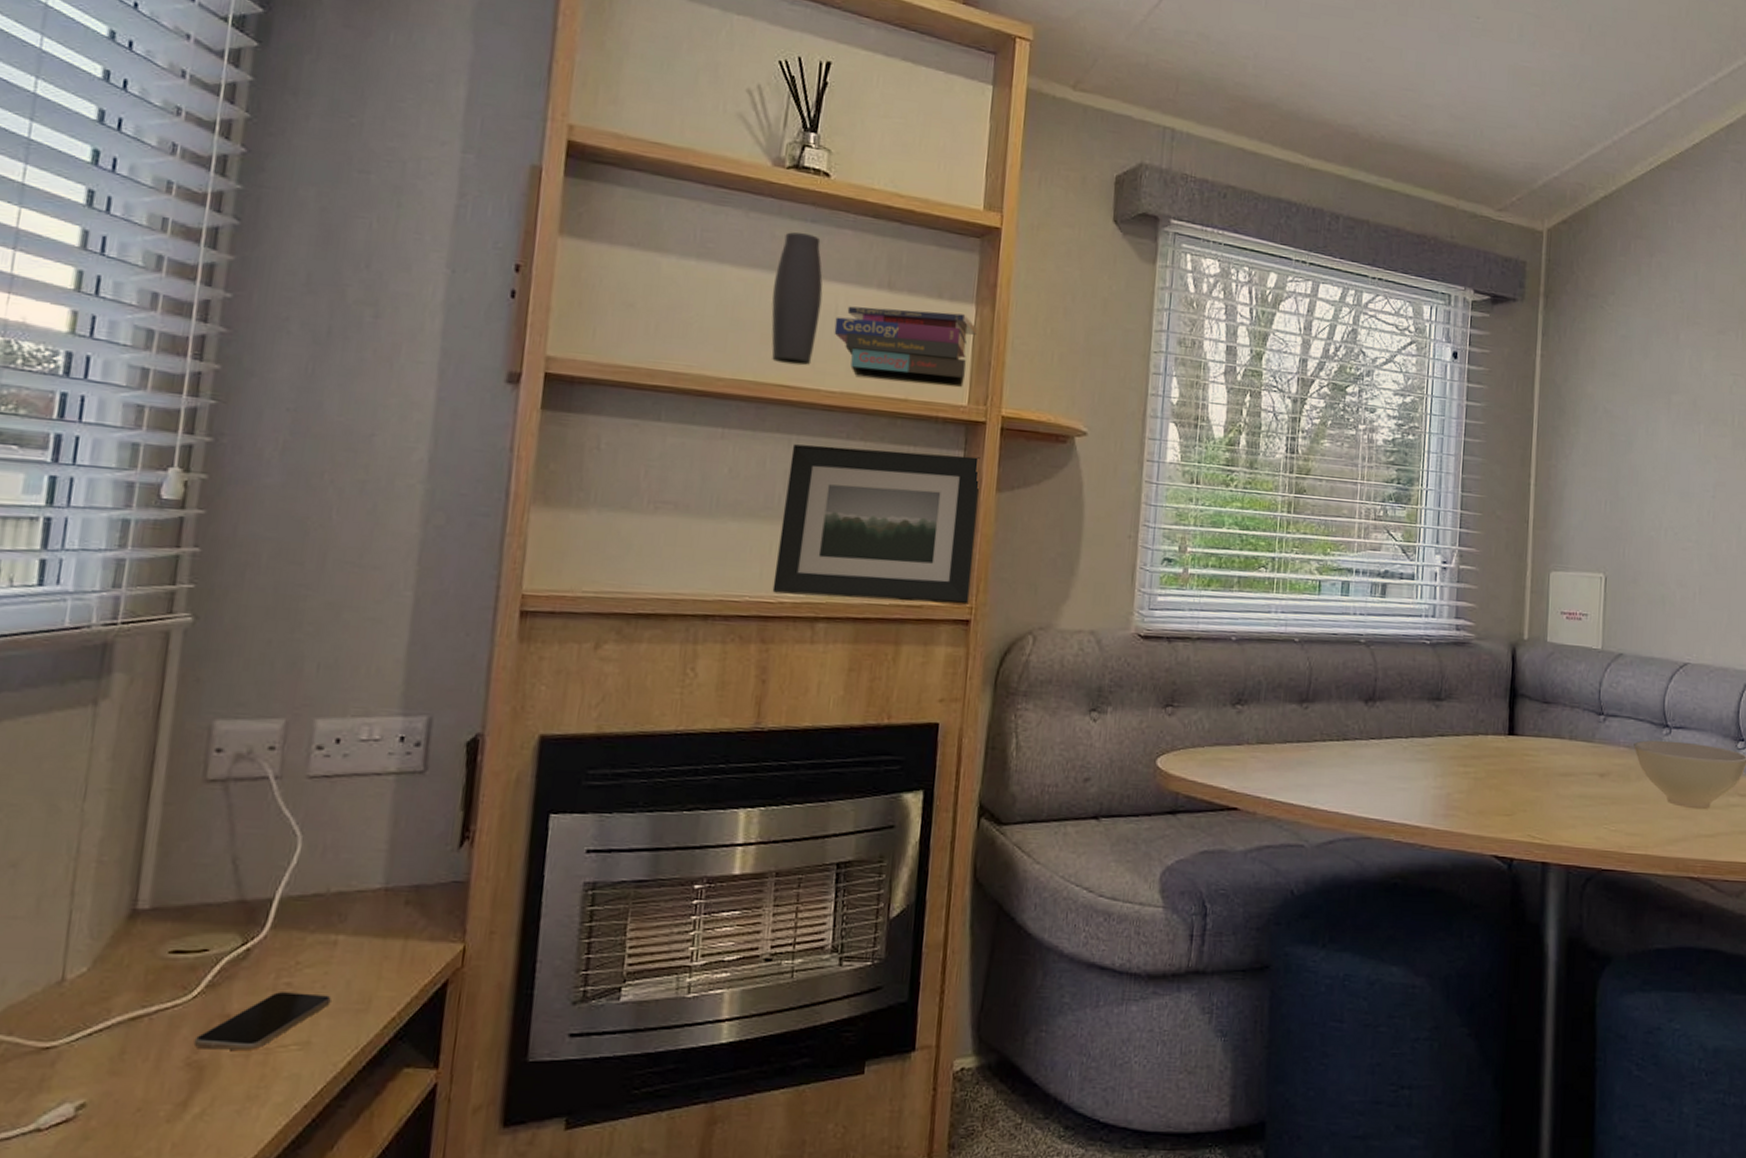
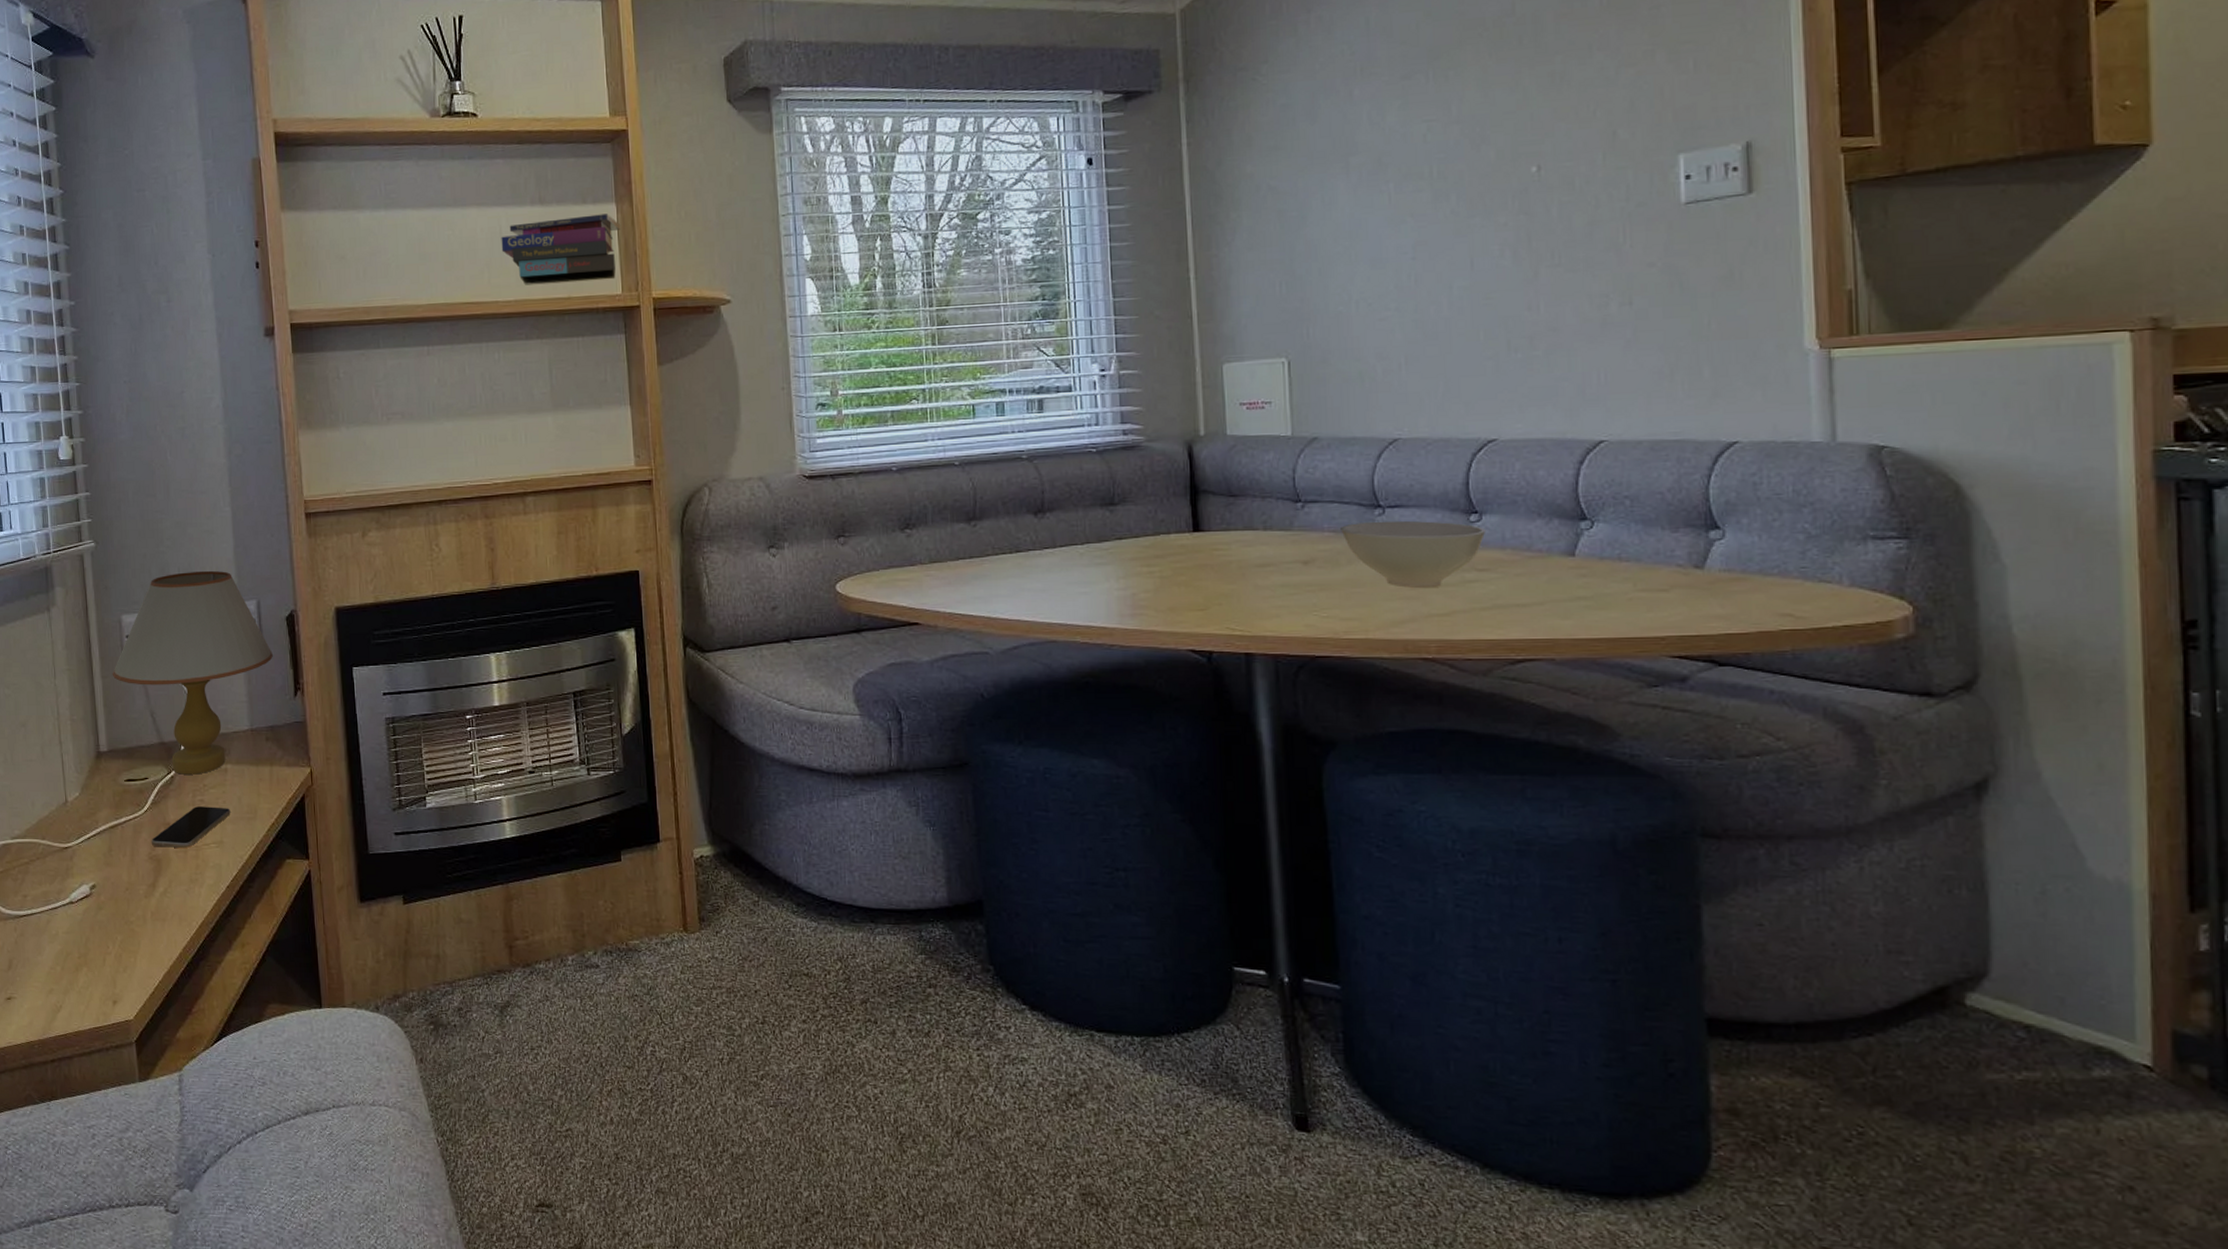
table lamp: none [180,670,438,947] -> present [112,570,273,775]
vase: present [771,232,823,366] -> none [447,169,488,285]
picture frame: present [772,444,981,605] -> none [484,337,649,477]

